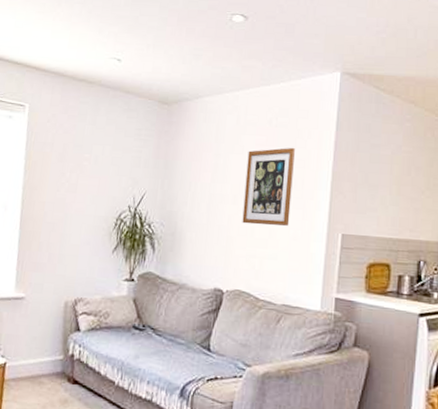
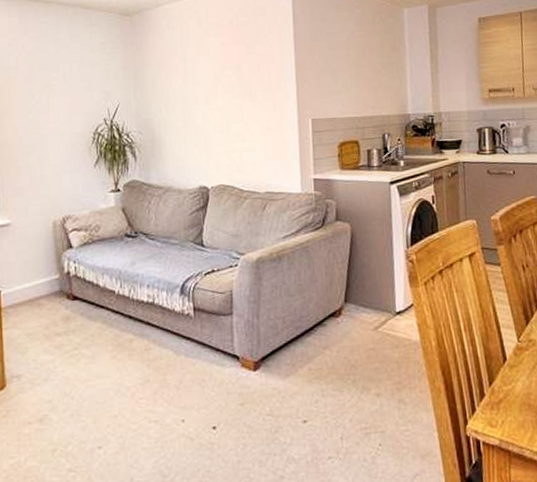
wall art: present [242,147,295,226] -> none [214,43,262,122]

